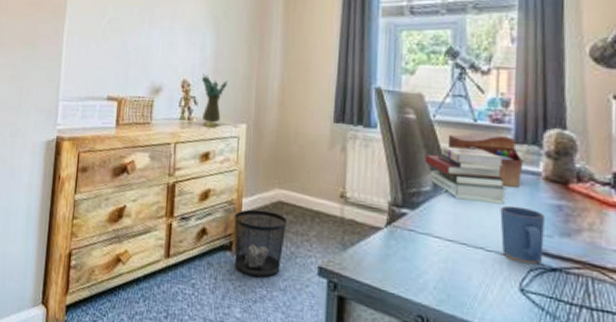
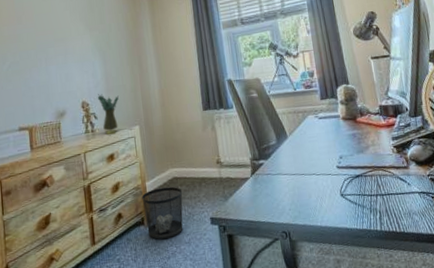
books: present [424,145,508,205] -> none [268,107,324,145]
sewing box: present [447,131,524,189] -> none [280,95,329,130]
mug: present [500,205,545,265] -> none [320,140,351,177]

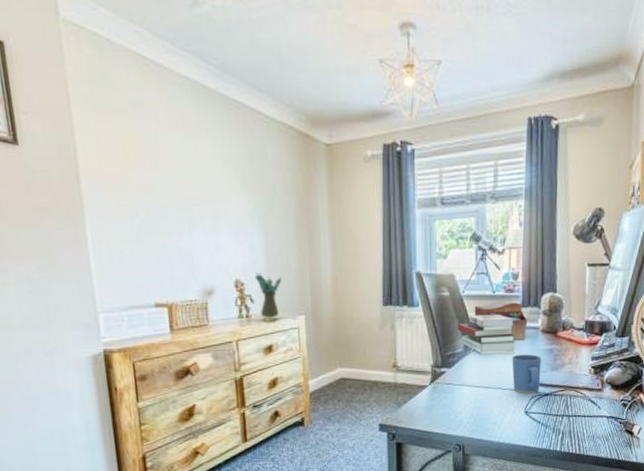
waste bin: present [142,186,183,240] -> none [303,387,351,443]
books: none [268,107,324,145] -> present [457,314,517,355]
sewing box: none [280,95,329,130] -> present [474,300,528,342]
mug: none [320,140,351,177] -> present [512,354,541,394]

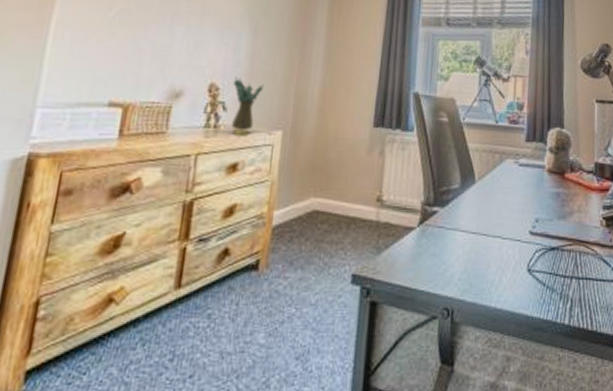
books: present [457,314,517,355] -> none [454,146,520,196]
sewing box: present [474,300,528,342] -> none [474,131,533,181]
mug: present [512,354,541,394] -> none [514,196,547,246]

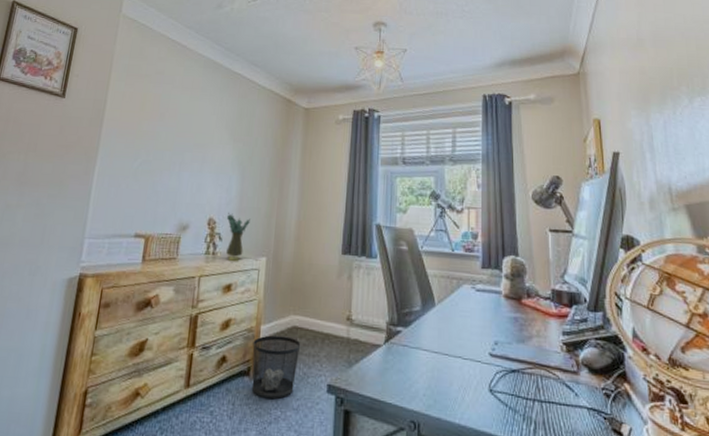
waste bin: none [260,222,322,296] -> present [251,335,301,400]

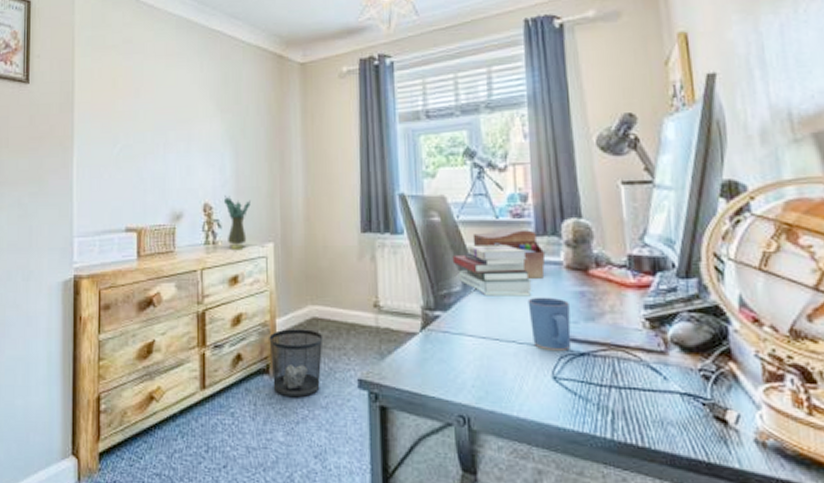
books: none [415,272,478,319] -> present [452,244,534,297]
sewing box: none [432,259,489,306] -> present [472,227,546,280]
mug: none [473,319,506,368] -> present [528,297,572,352]

